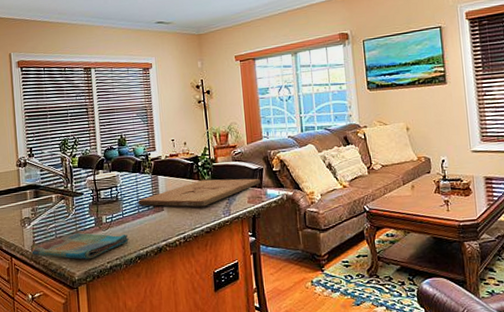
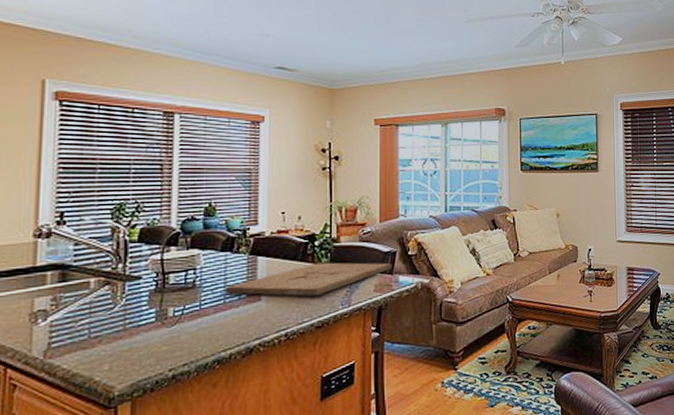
dish towel: present [31,233,130,260] -> none [43,331,207,367]

